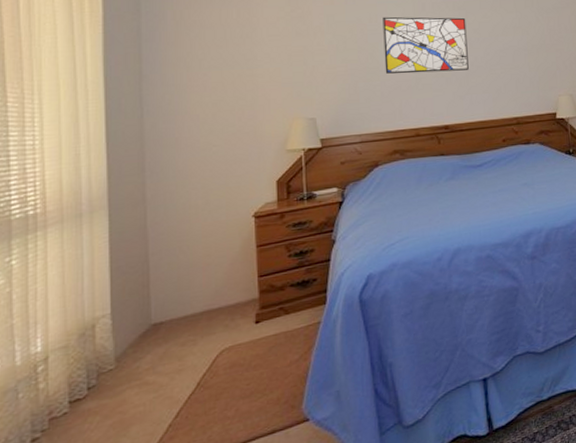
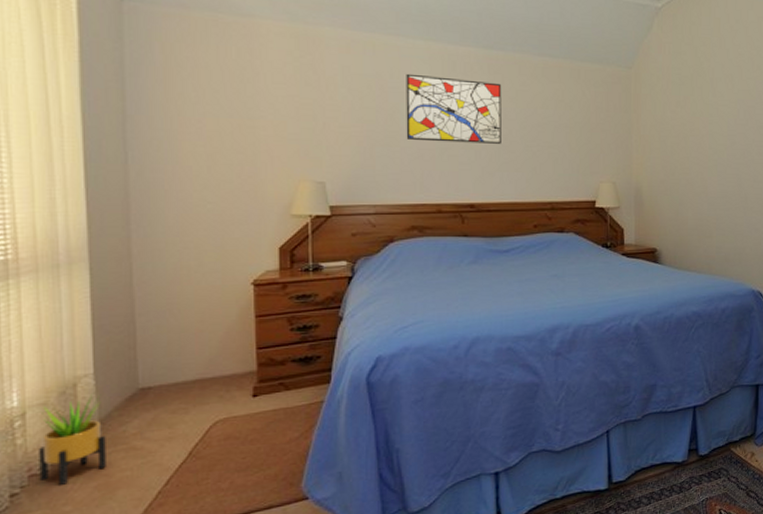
potted plant: none [59,334,121,427] -> present [39,394,106,486]

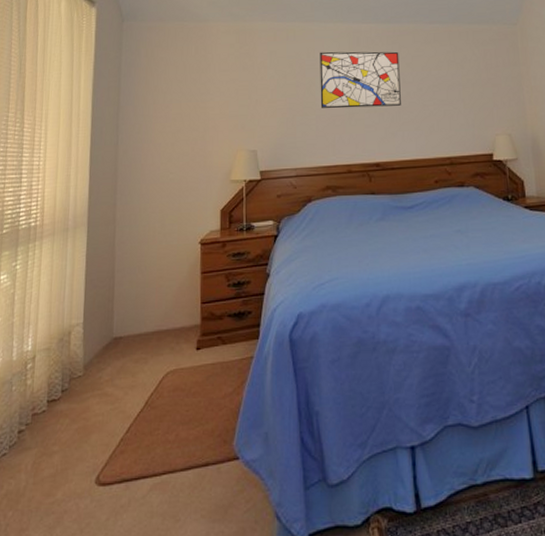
potted plant: present [39,394,106,486] -> none [39,342,87,427]

